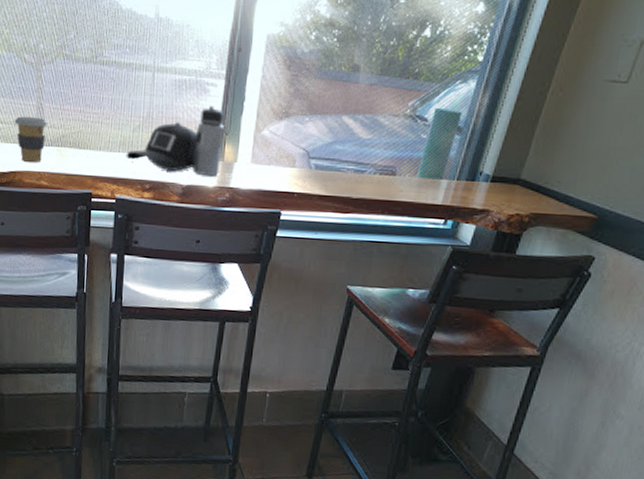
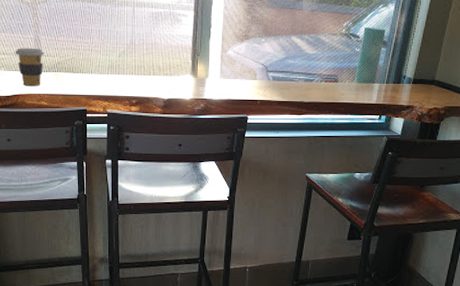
water bottle: present [126,105,224,176] -> none [114,32,196,91]

